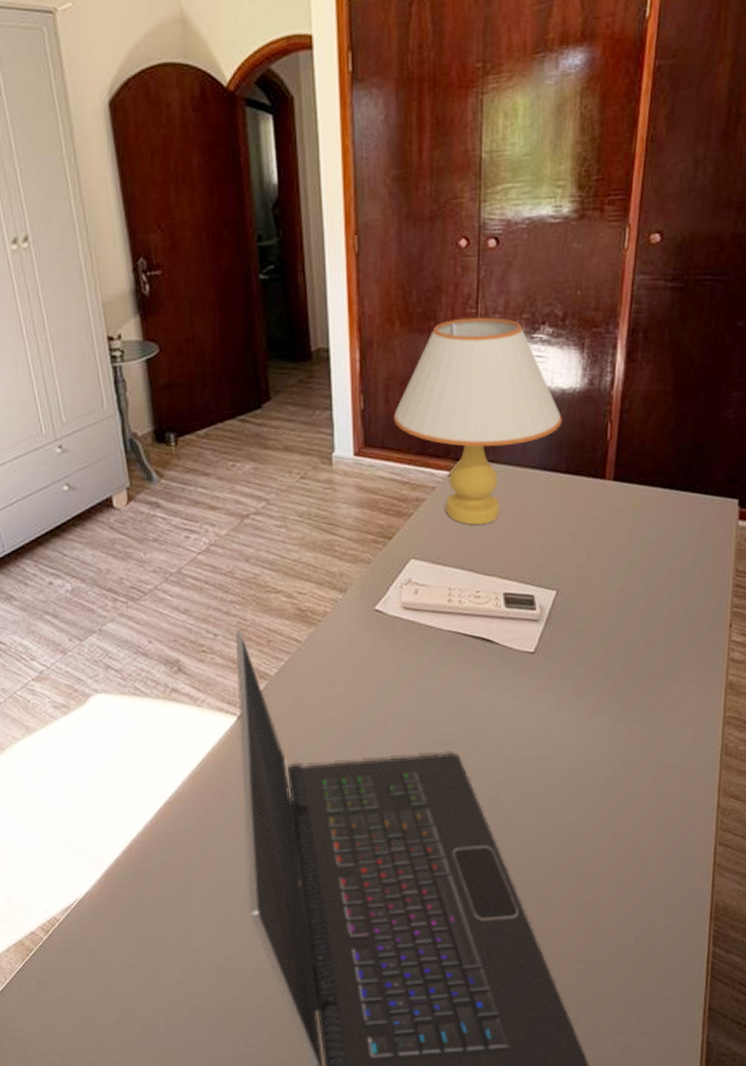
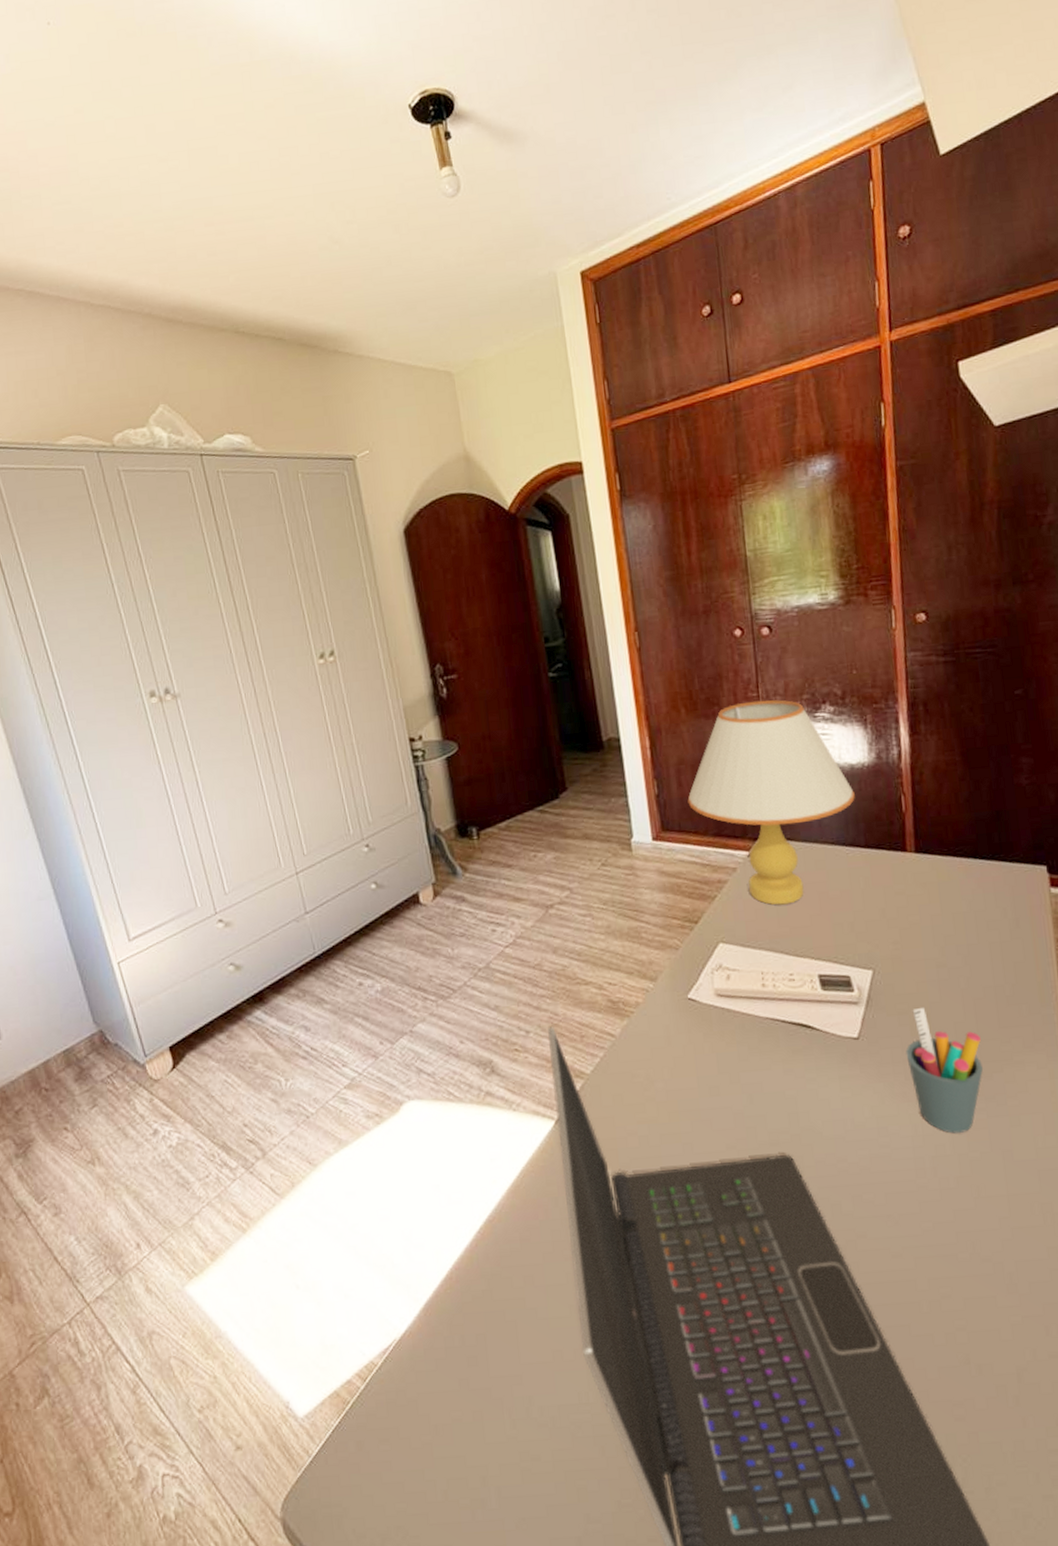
pen holder: none [577,626,649,740] -> present [906,1007,984,1134]

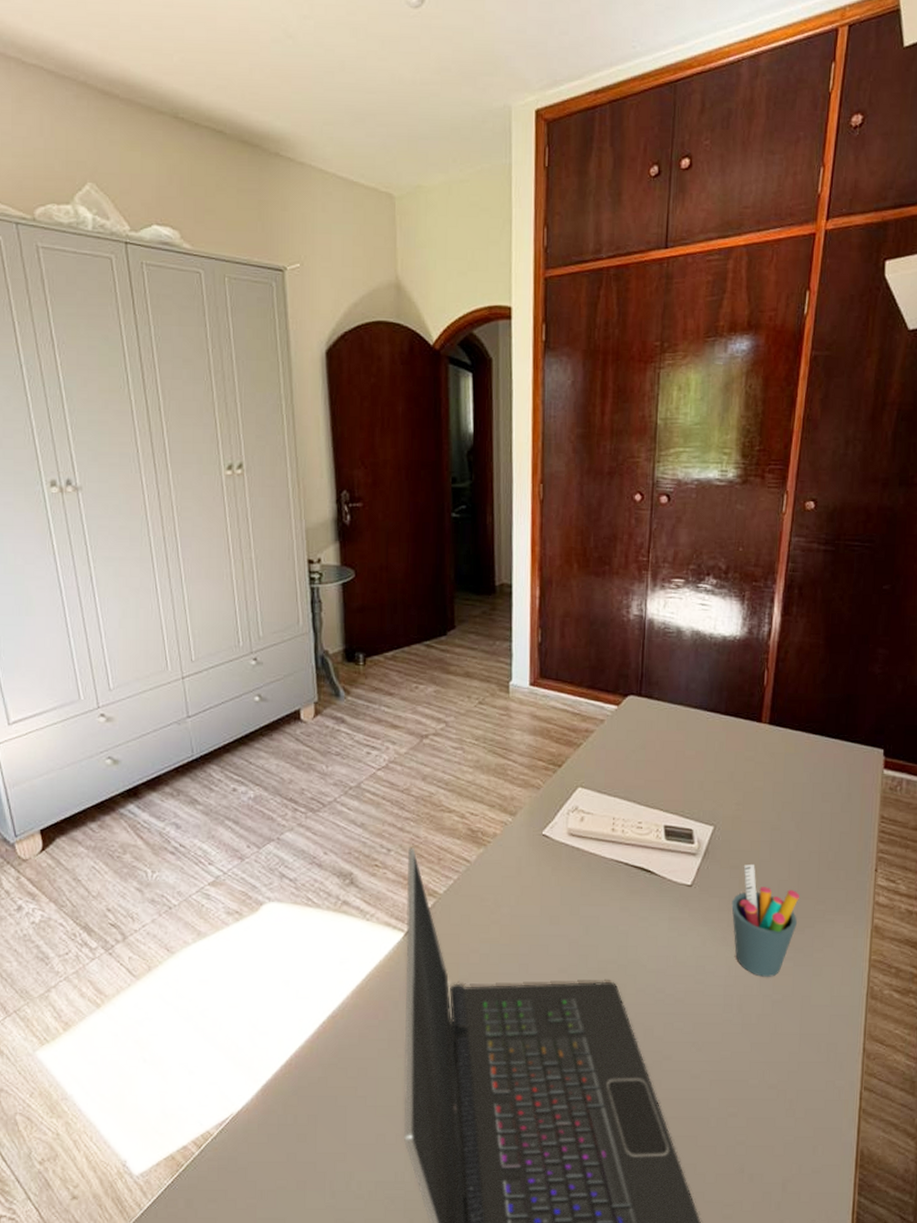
table lamp: present [687,700,855,905] -> none [568,565,723,759]

